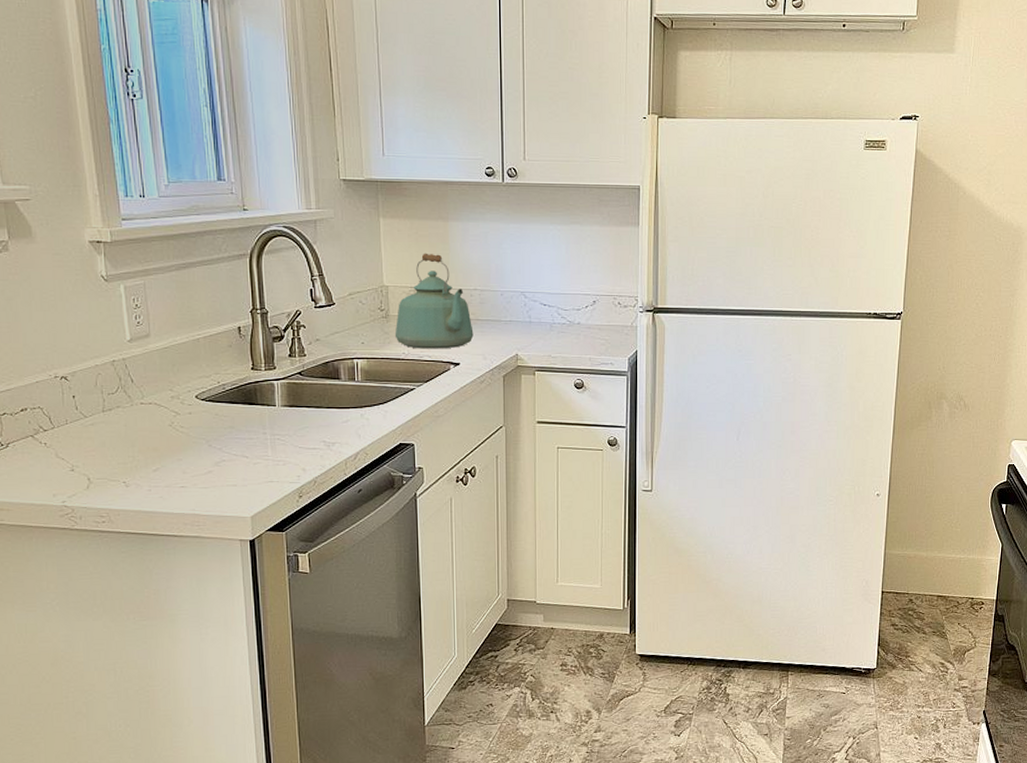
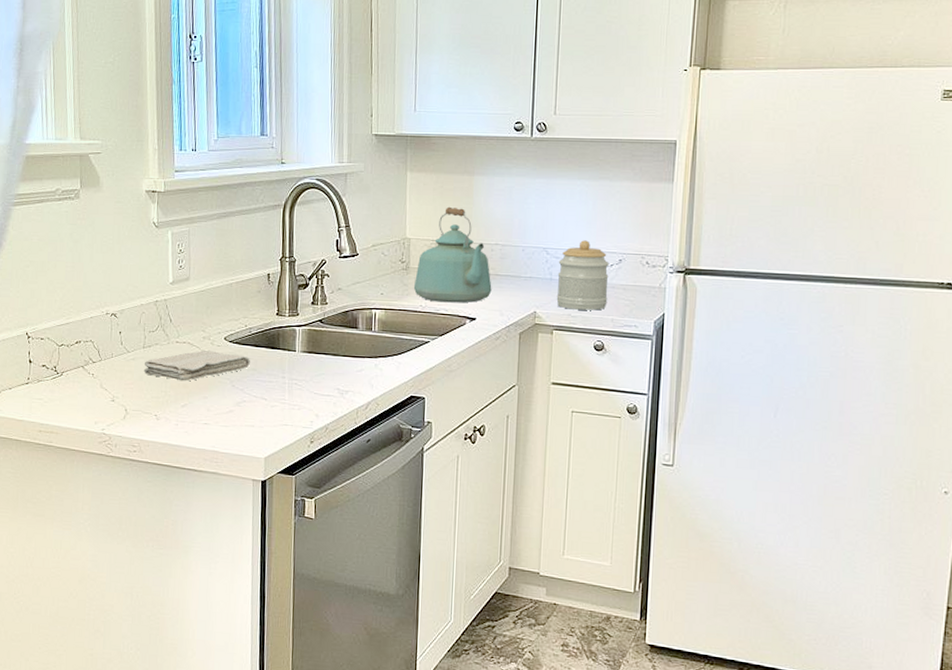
washcloth: none [106,411,227,444] -> present [144,350,250,382]
jar: none [536,283,585,350] -> present [556,240,609,311]

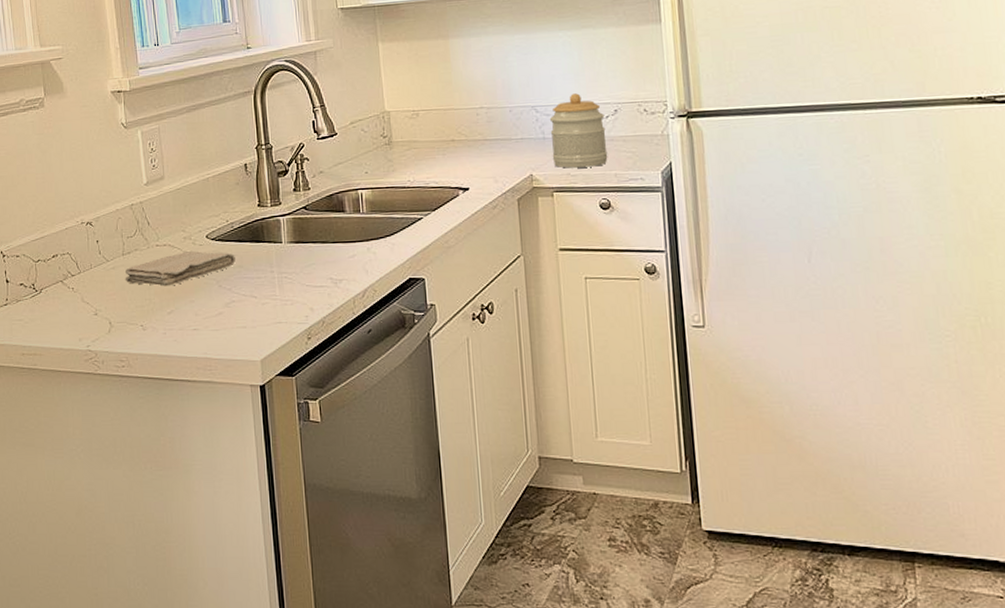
kettle: present [413,206,492,303] -> none [398,73,483,175]

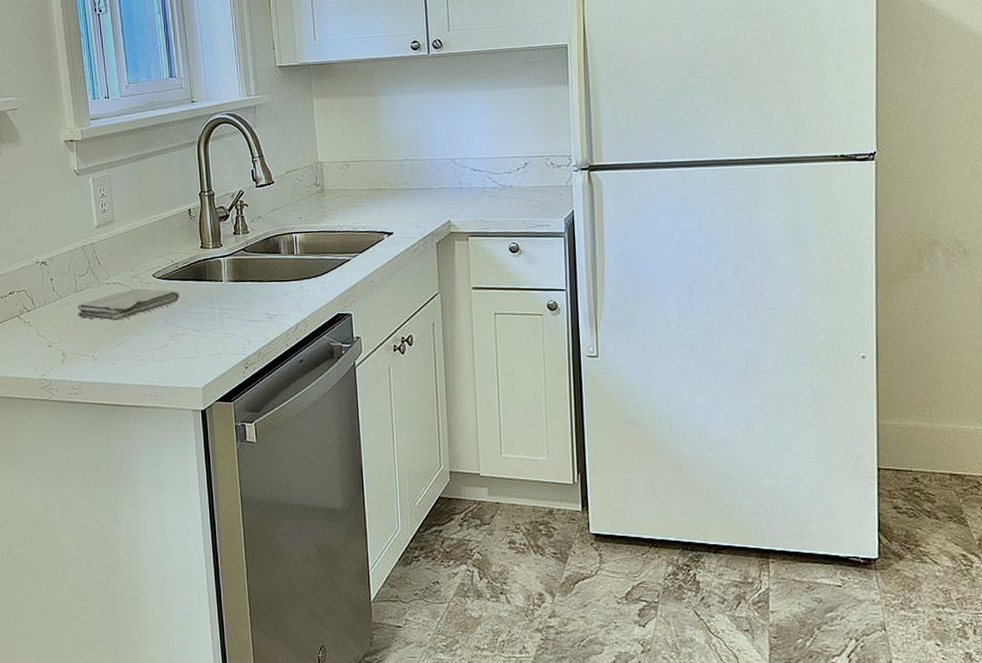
jar: present [549,93,608,168] -> none [466,147,518,215]

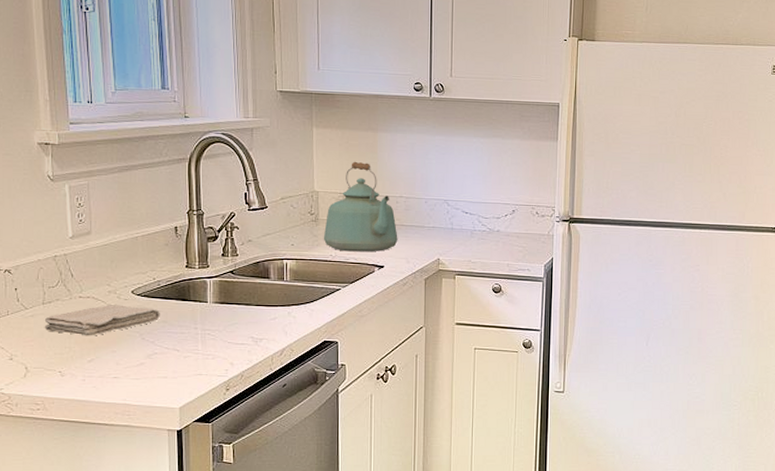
kettle: none [330,128,406,221] -> present [323,161,398,252]

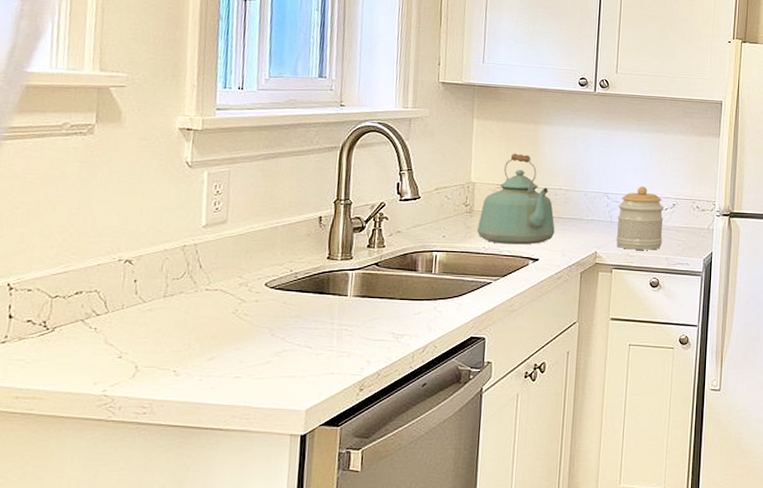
washcloth: present [45,305,160,336] -> none [163,298,294,332]
jar: none [457,193,504,257] -> present [616,186,664,250]

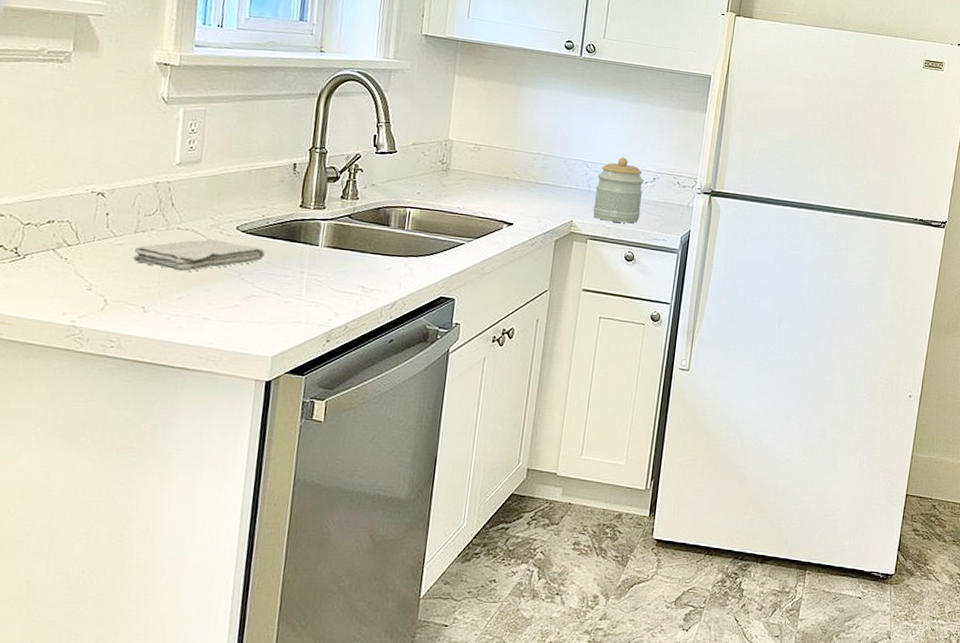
washcloth: none [163,298,294,332] -> present [134,239,265,272]
kettle: present [476,153,555,245] -> none [452,113,532,208]

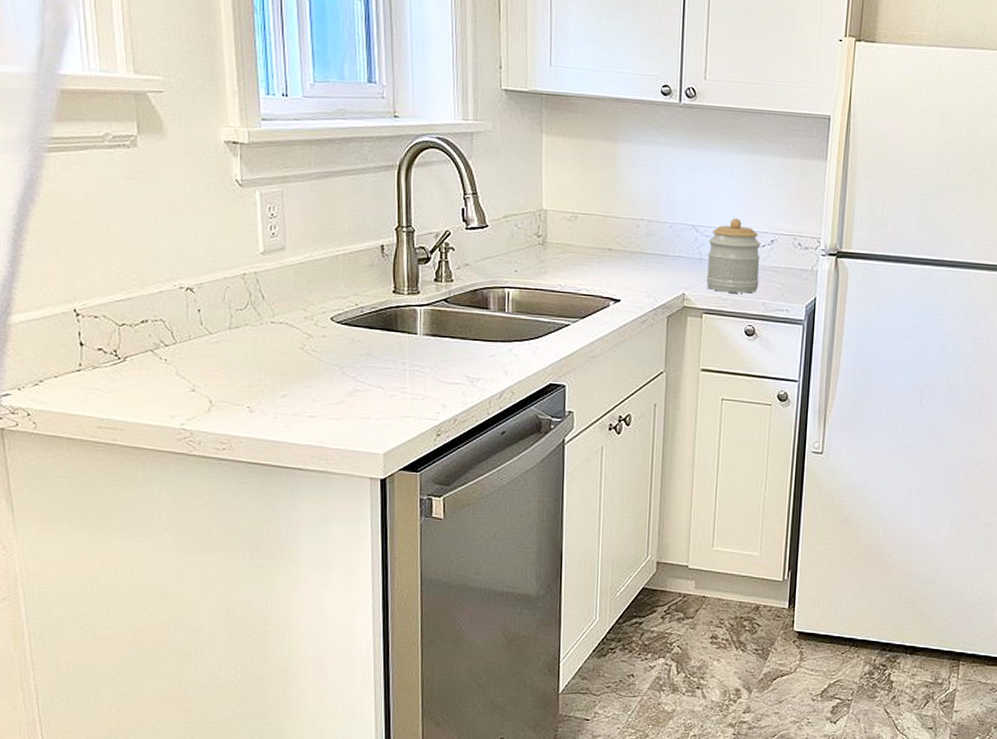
washcloth: present [134,239,265,272] -> none [232,332,363,368]

